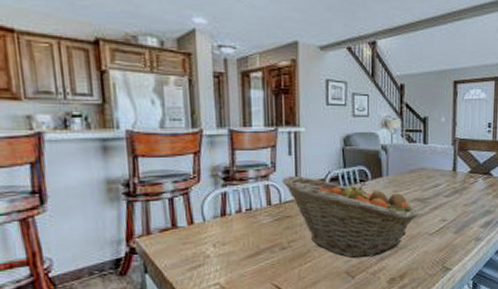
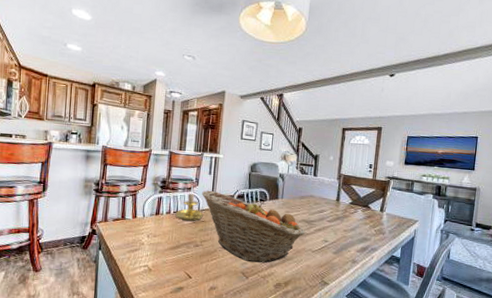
candle holder: none [250,172,289,220] -> present [176,185,204,222]

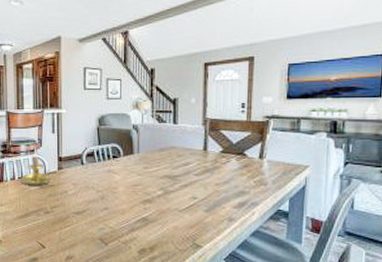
fruit basket: present [202,190,305,263] -> none [47,150,168,228]

